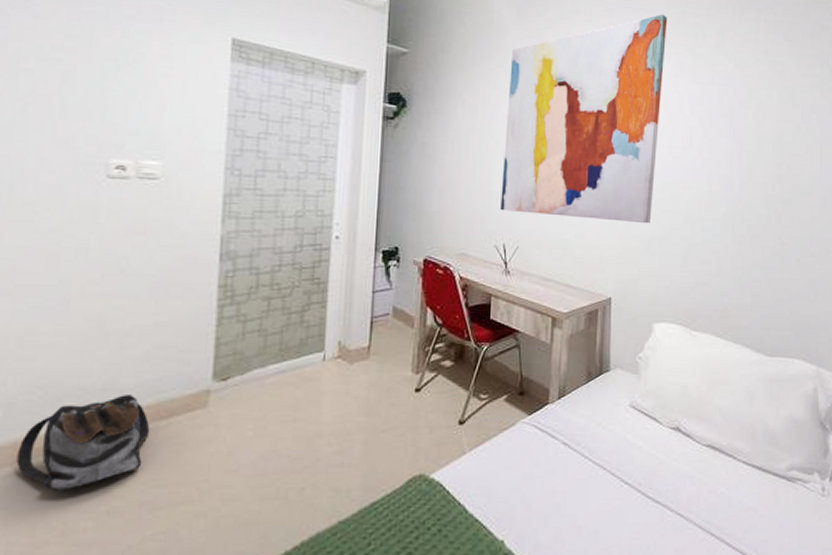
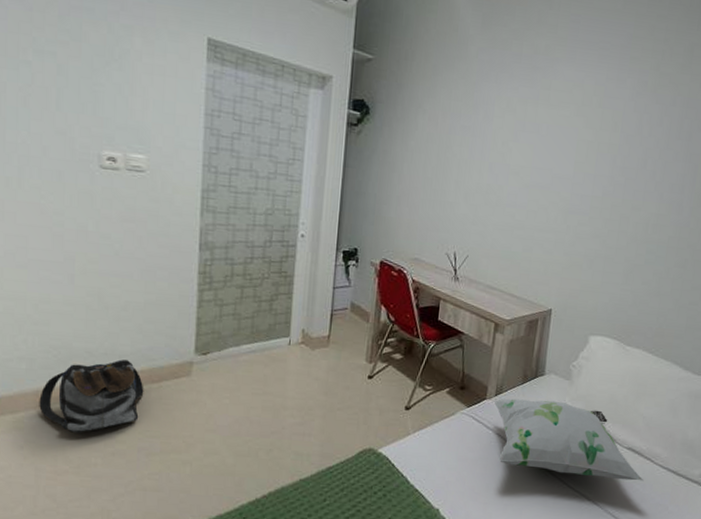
wall art: present [500,14,668,224] -> none [453,27,636,242]
decorative pillow: none [557,399,728,483] -> present [493,398,644,481]

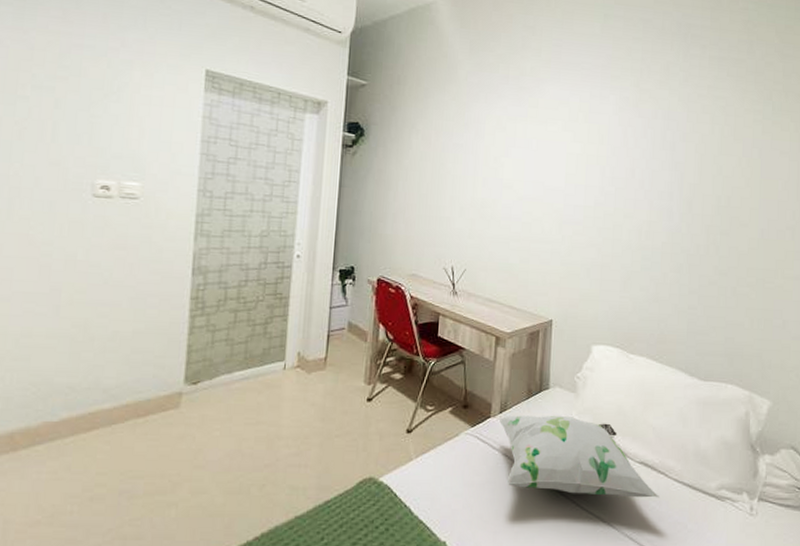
backpack: present [39,359,144,433] -> none [12,394,129,478]

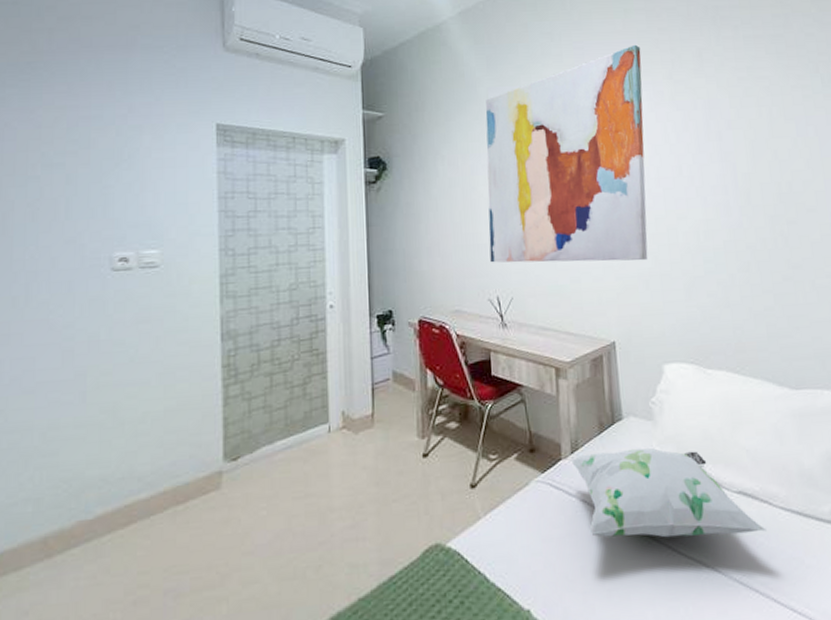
wall art: none [450,49,614,251] -> present [485,44,648,263]

